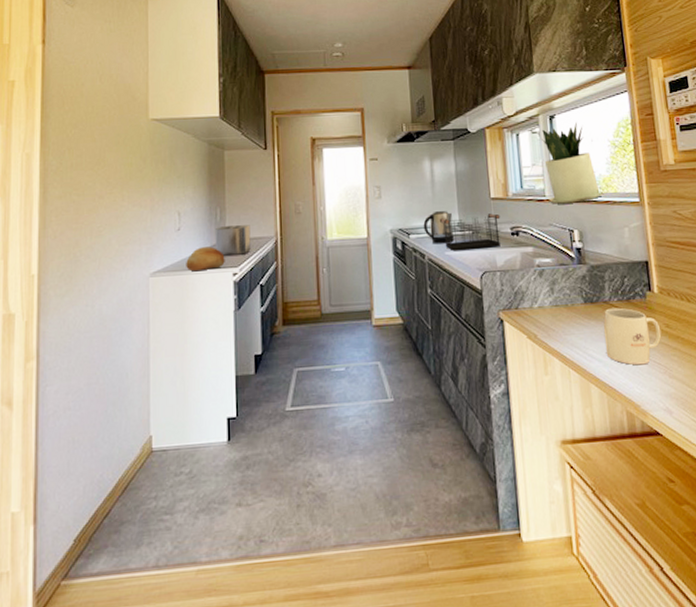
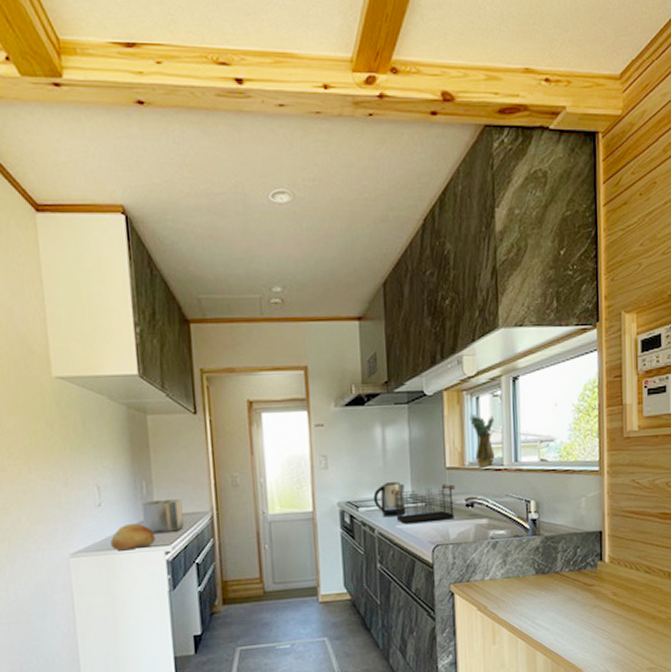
vase: none [511,149,537,198] -> present [470,414,495,468]
planter: present [542,122,605,204] -> none [503,384,565,474]
mug: present [603,307,662,366] -> none [552,577,609,633]

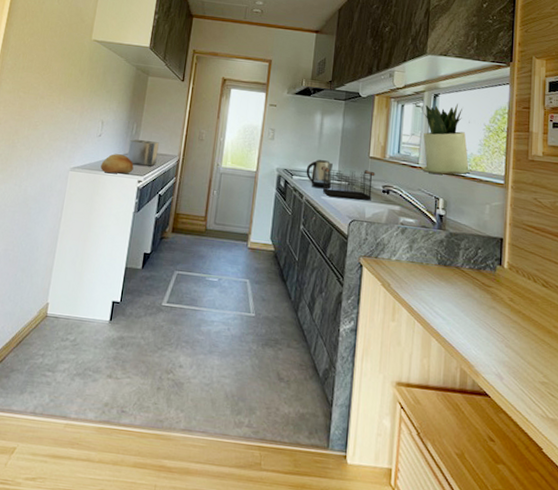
vase: present [470,414,495,468] -> none [394,117,415,163]
planter: none [503,384,565,474] -> present [422,103,474,175]

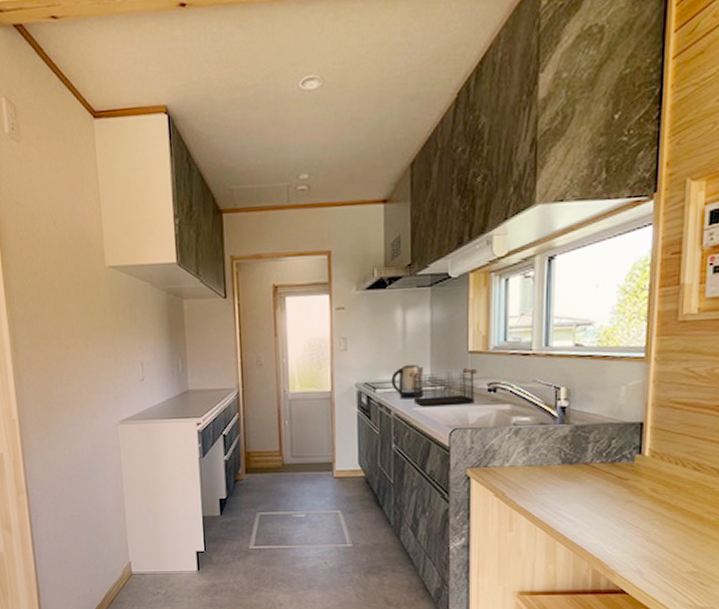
bread: present [100,154,134,174] -> none [151,397,189,421]
toaster: present [127,139,159,167] -> none [177,376,213,407]
planter: present [422,103,474,175] -> none [536,264,604,359]

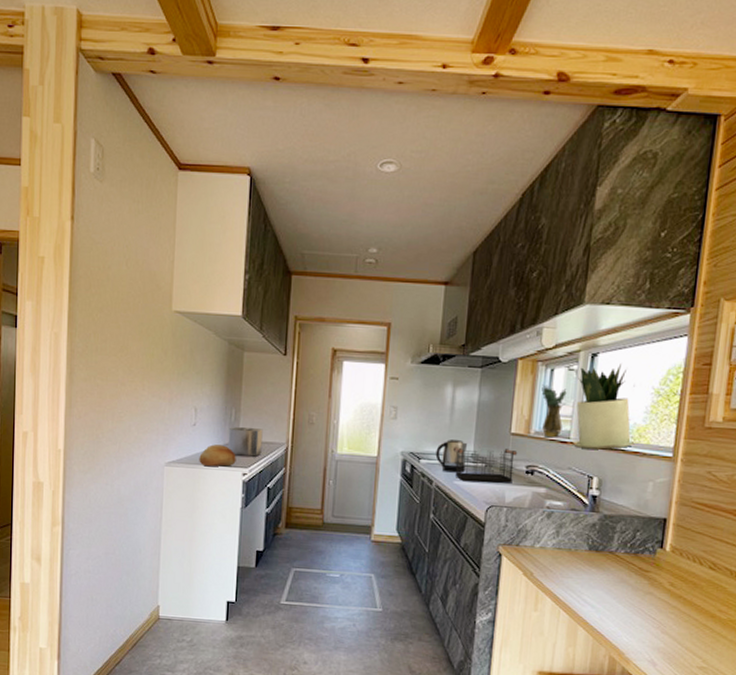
bread: none [151,397,189,421] -> present [199,444,236,467]
toaster: none [177,376,213,407] -> present [227,427,263,458]
vase: none [497,296,525,352] -> present [541,384,567,438]
planter: none [536,264,604,359] -> present [573,364,637,450]

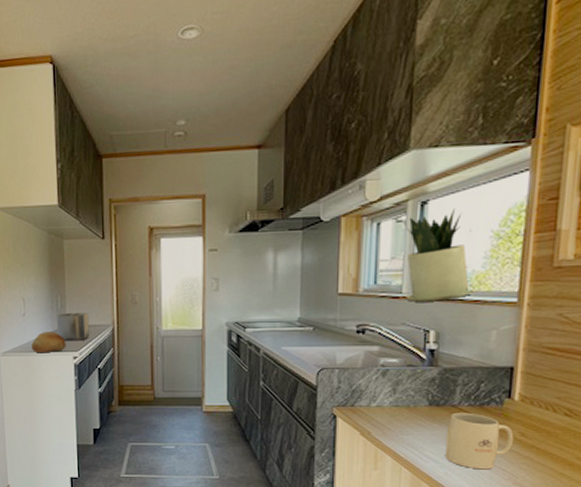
kettle: present [435,438,467,473] -> none [261,304,292,339]
dish rack: present [452,447,518,484] -> none [278,310,347,347]
vase: present [541,384,567,438] -> none [368,240,396,295]
mug: none [600,559,664,617] -> present [445,412,514,470]

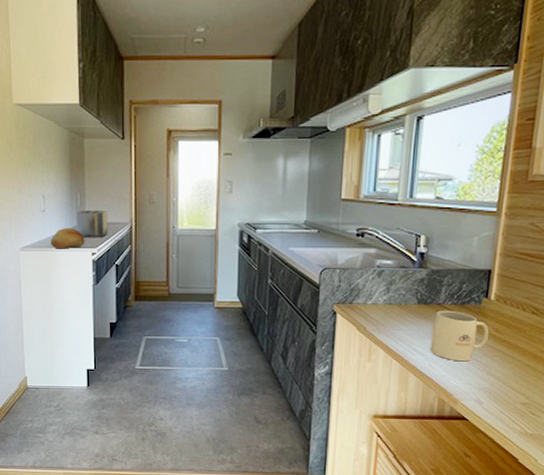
planter: present [406,209,476,302] -> none [401,125,462,209]

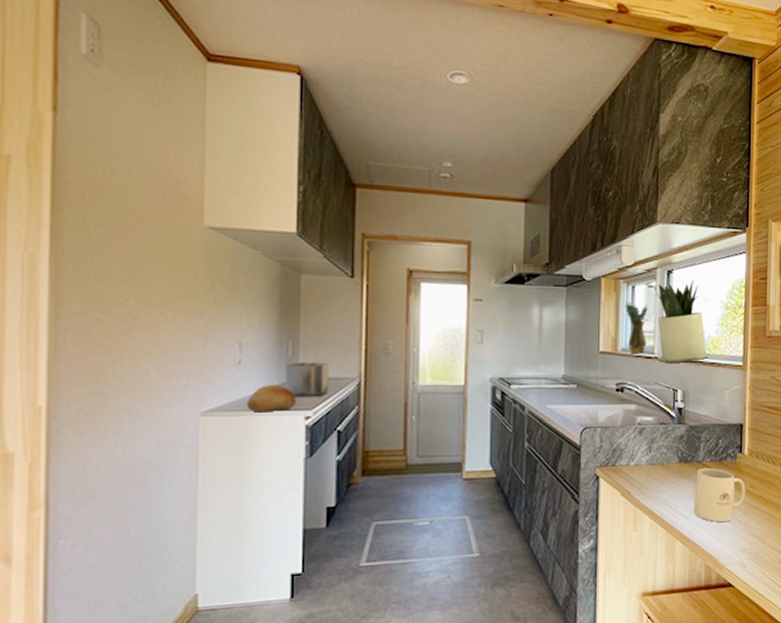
vase: none [369,150,394,201] -> present [625,302,648,354]
planter: none [401,125,462,209] -> present [657,280,712,363]

